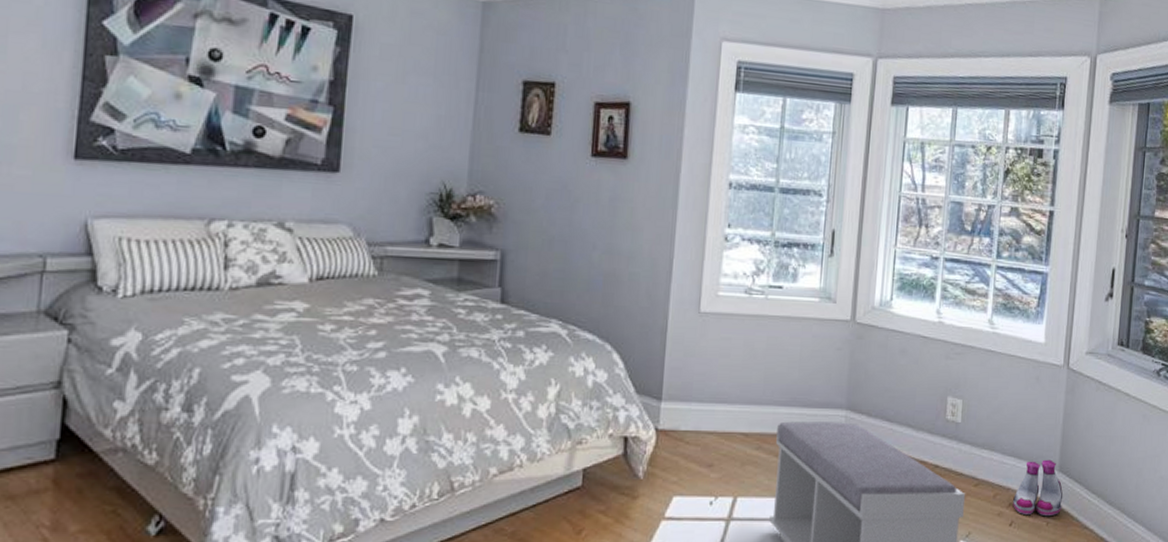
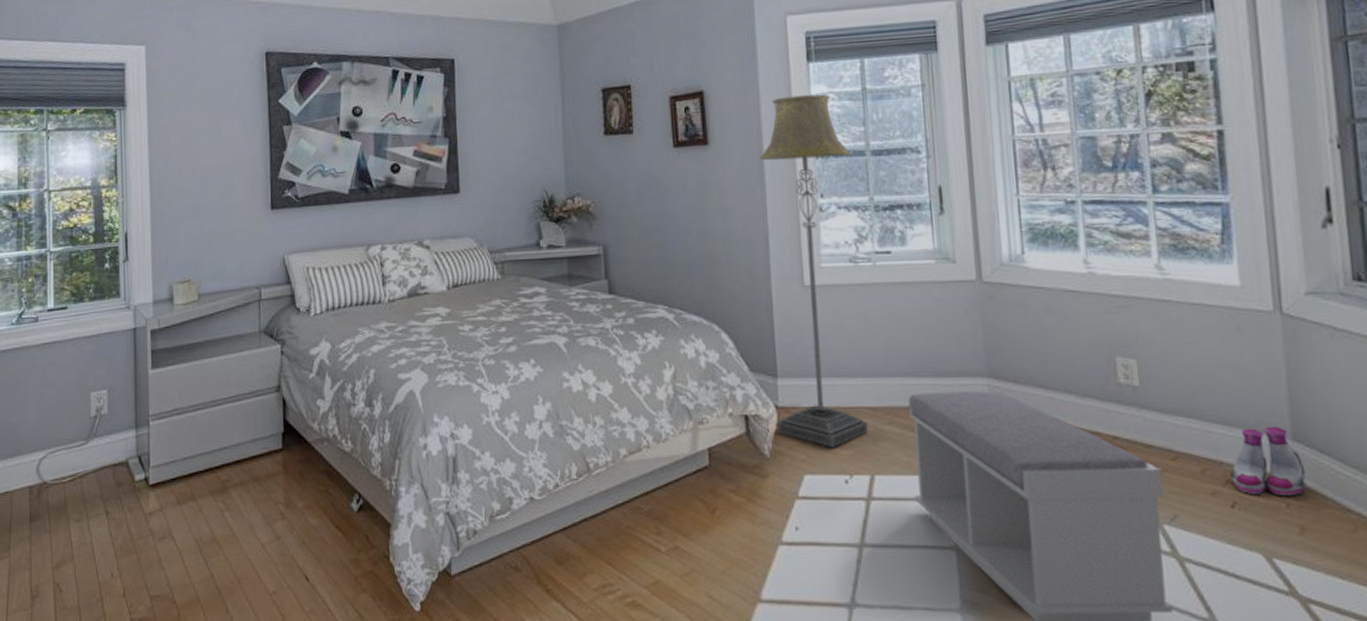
floor lamp: none [654,122,762,470] -> present [760,94,869,447]

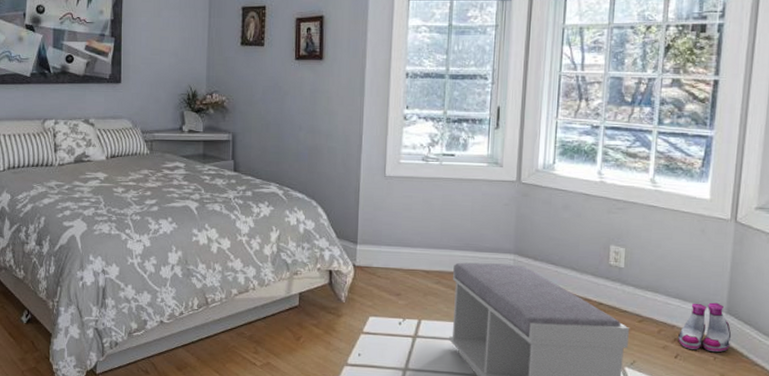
floor lamp: present [760,94,869,447] -> none [353,26,434,298]

